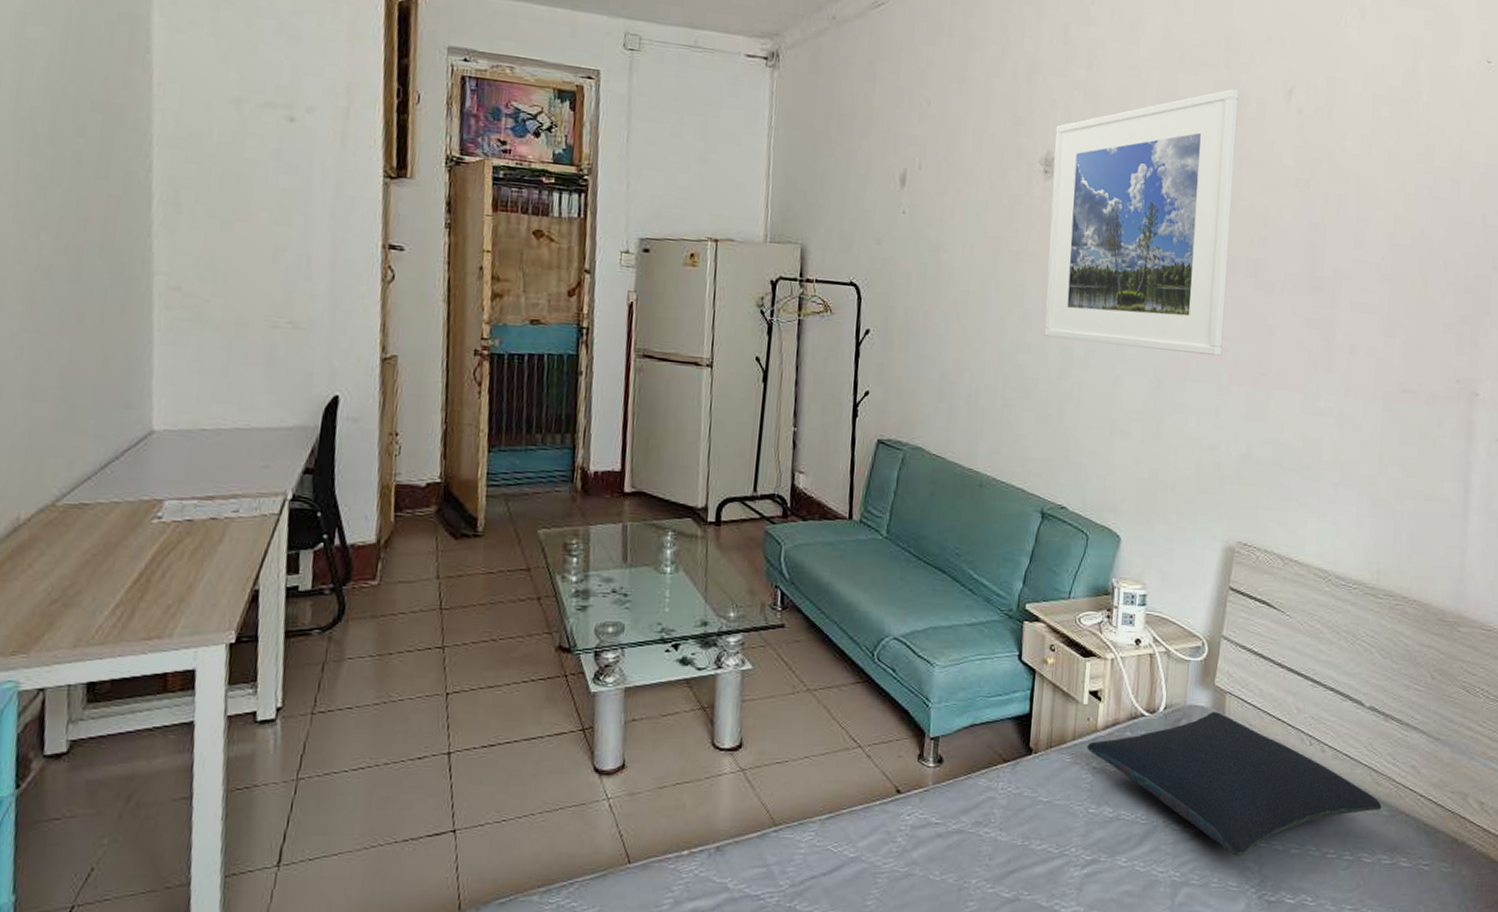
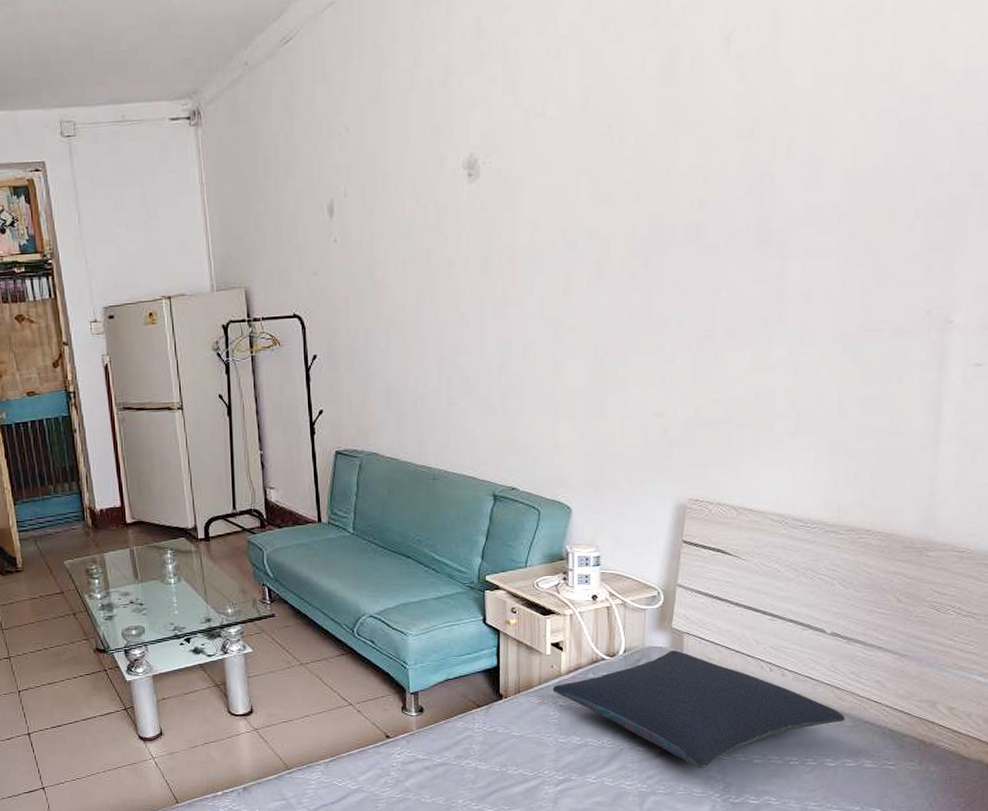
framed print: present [1044,88,1239,357] -> none [476,47,670,335]

